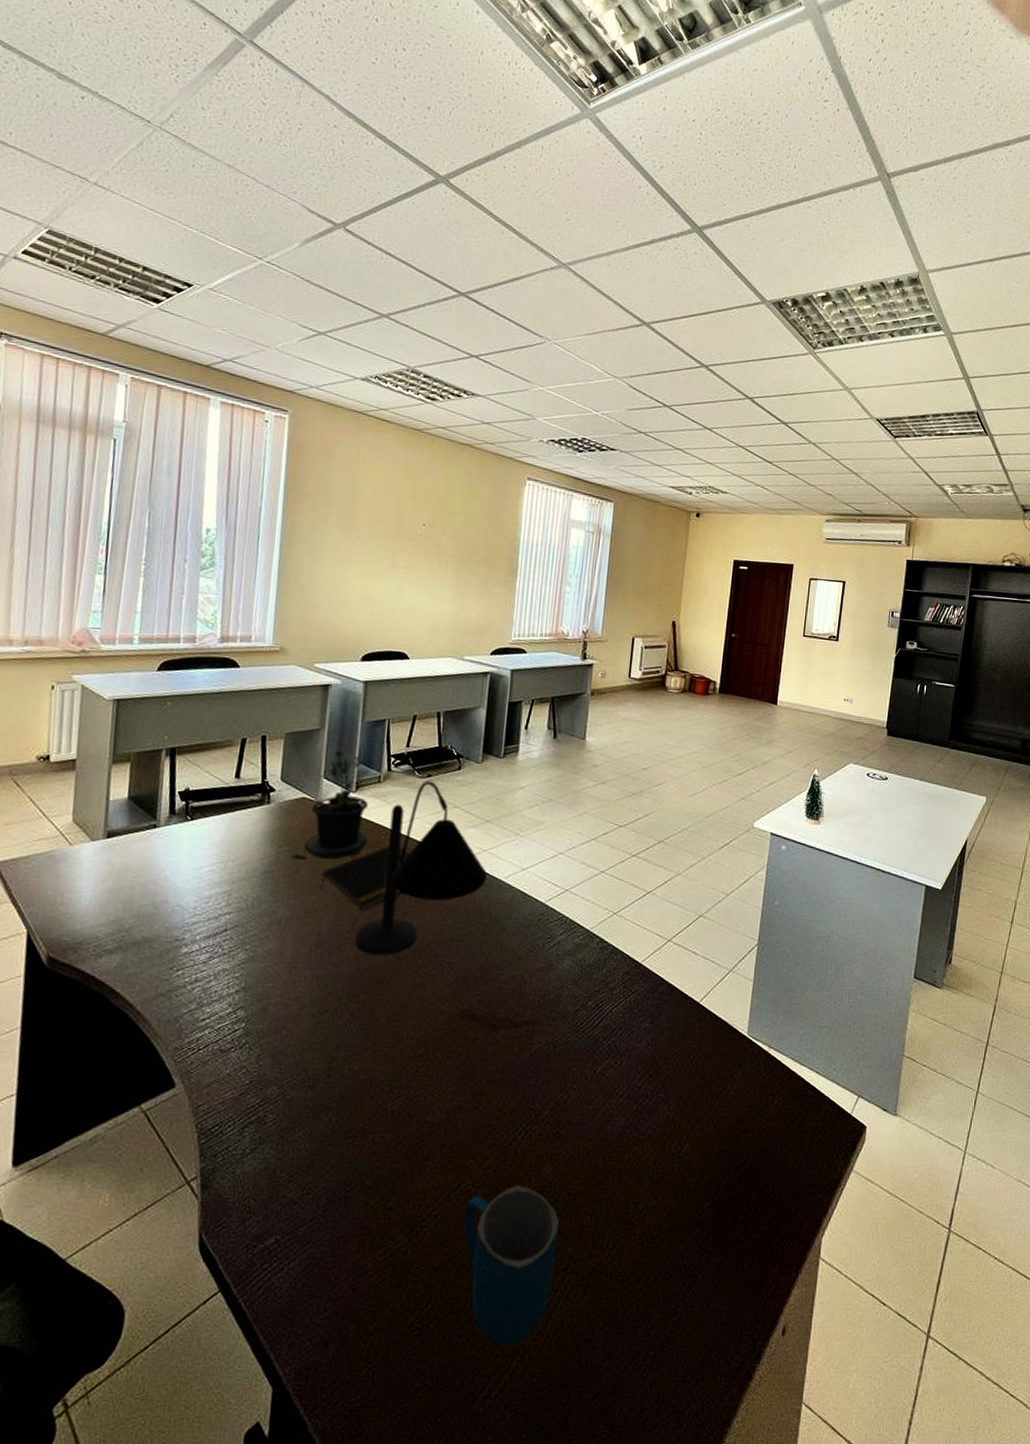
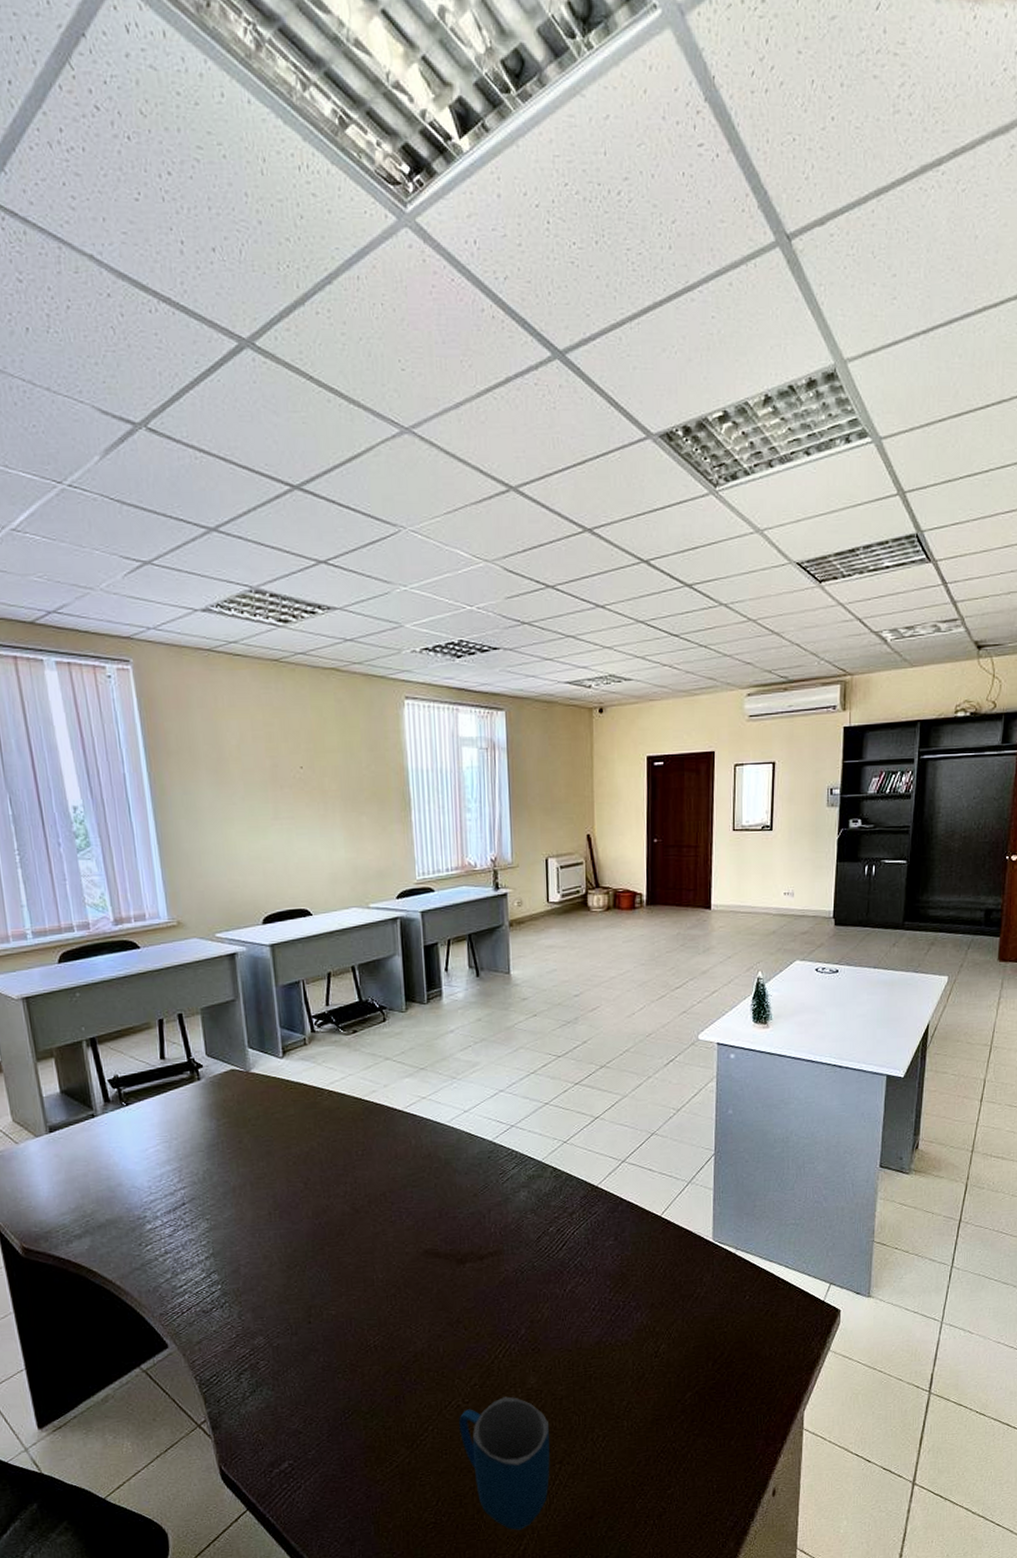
potted plant: present [291,749,368,859] -> none [232,1017,305,1129]
notepad: present [319,846,409,910] -> none [266,1105,348,1169]
desk lamp: present [354,780,487,955] -> none [309,1036,430,1210]

